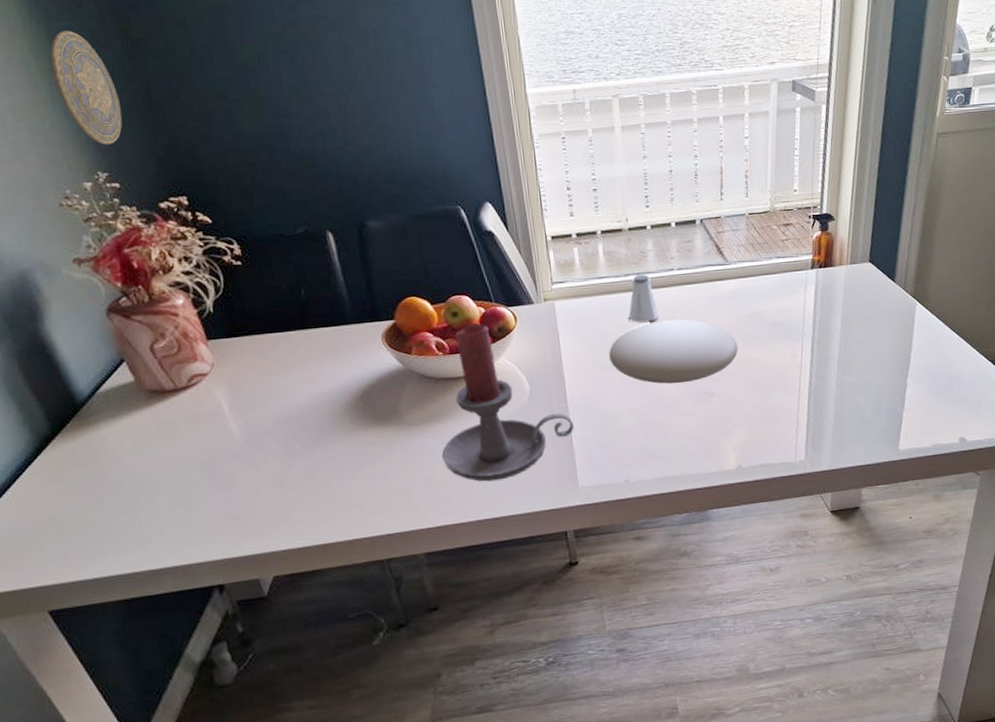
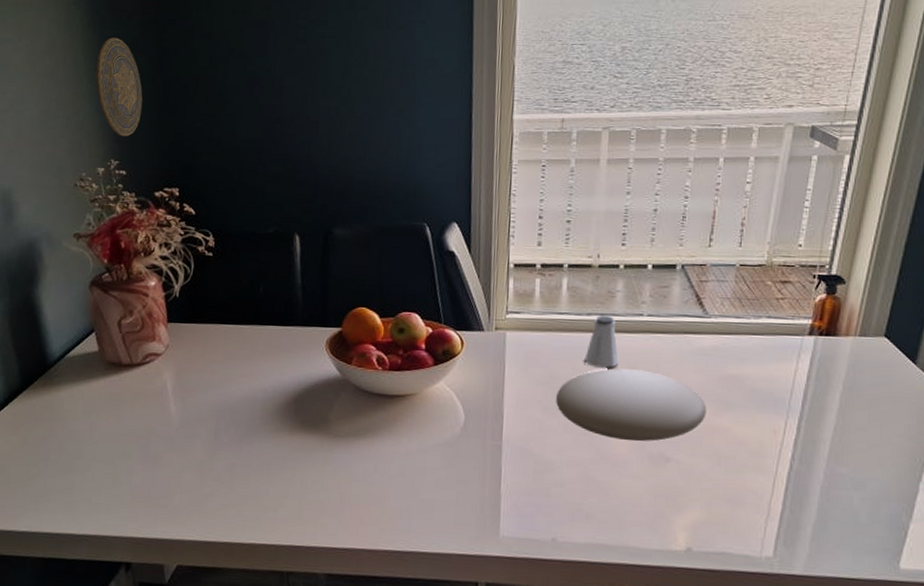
candle holder: present [441,323,574,482] -> none [361,342,505,512]

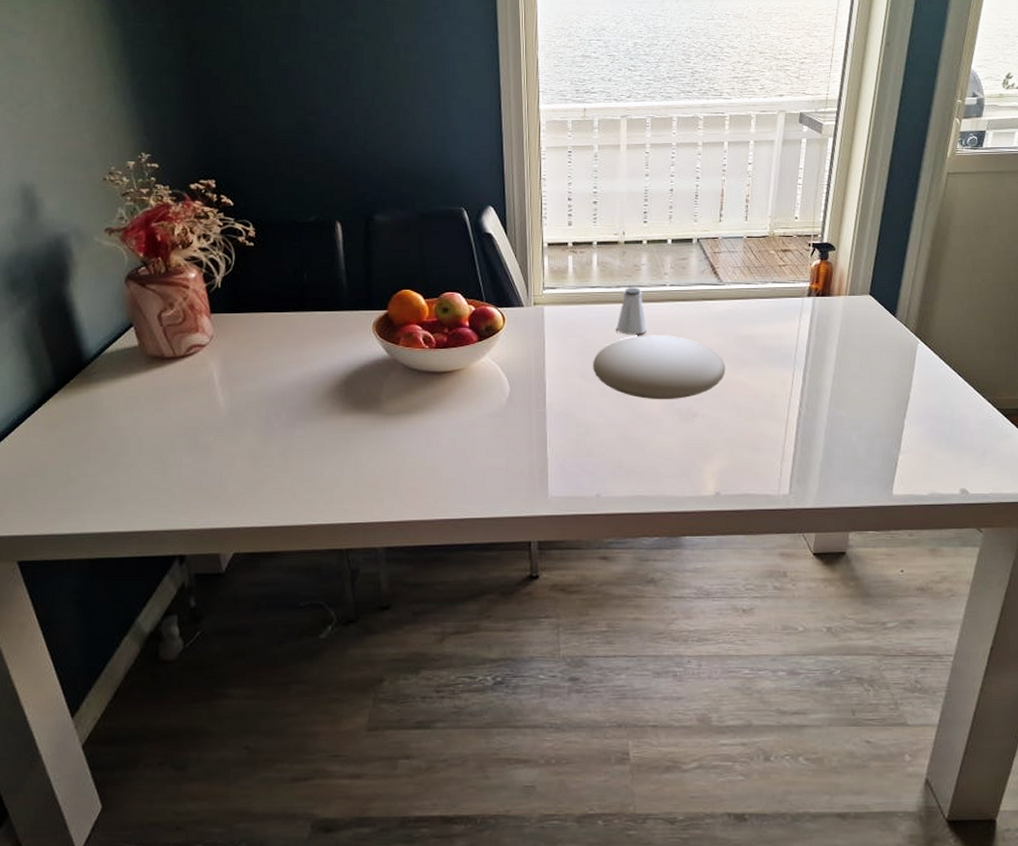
decorative plate: present [95,37,143,137] -> none [120,30,172,130]

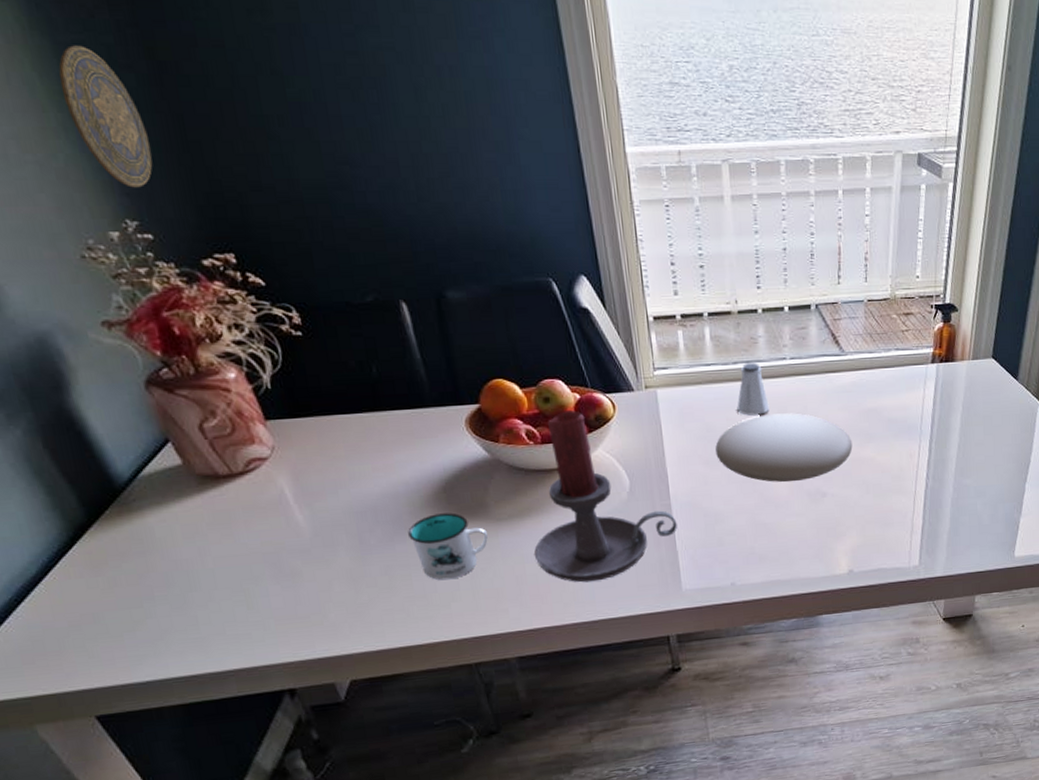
decorative plate: none [120,30,172,130] -> present [58,45,153,188]
mug: none [308,404,376,466] -> present [408,512,488,581]
candle holder: none [414,321,550,480] -> present [534,410,677,583]

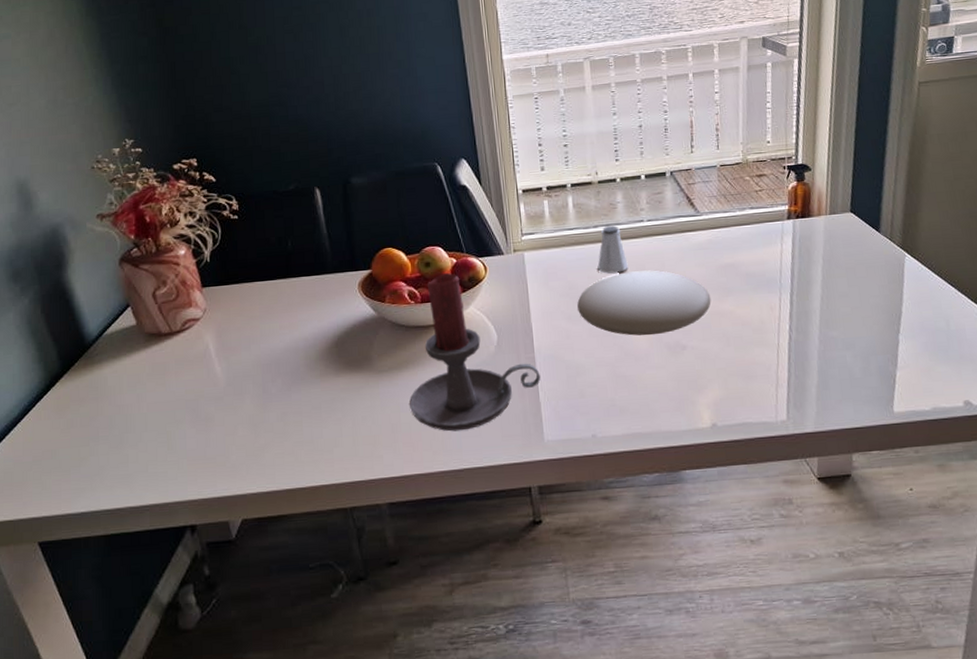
decorative plate: present [58,45,153,188] -> none [98,23,150,116]
mug: present [408,512,488,581] -> none [303,365,370,427]

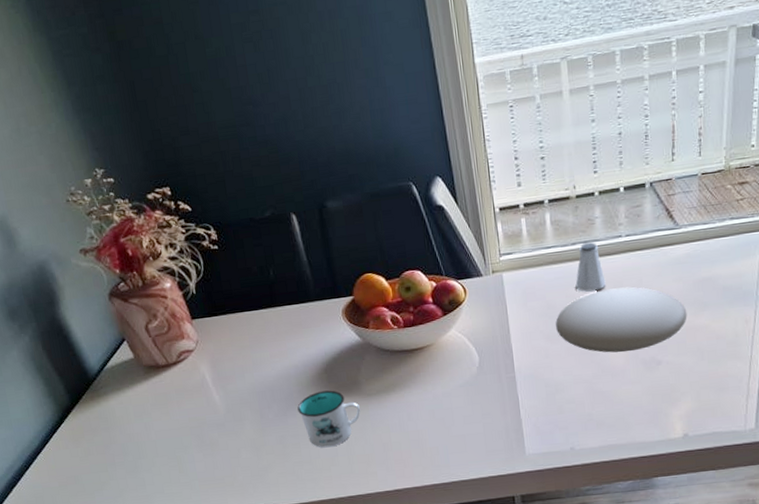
mug: none [303,365,370,427] -> present [297,390,360,448]
candle holder: present [408,273,541,432] -> none [397,296,521,449]

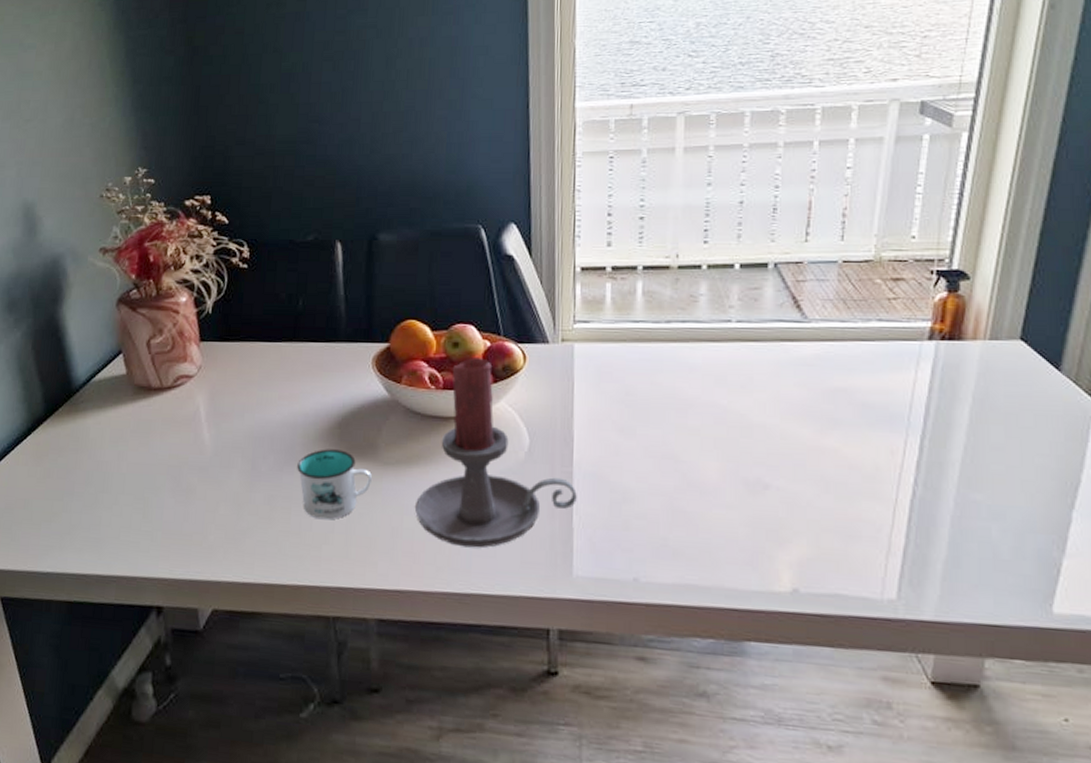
candle holder: none [397,296,521,449] -> present [414,358,577,548]
plate: present [555,286,687,353] -> none [634,382,810,466]
saltshaker: present [575,242,606,292] -> none [665,323,705,382]

